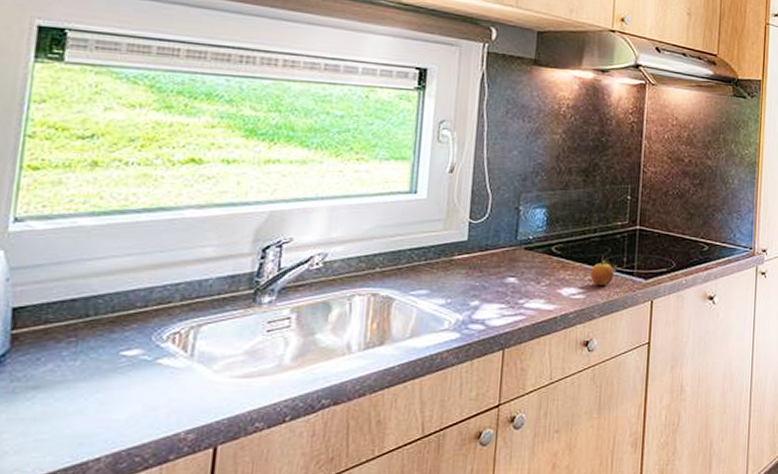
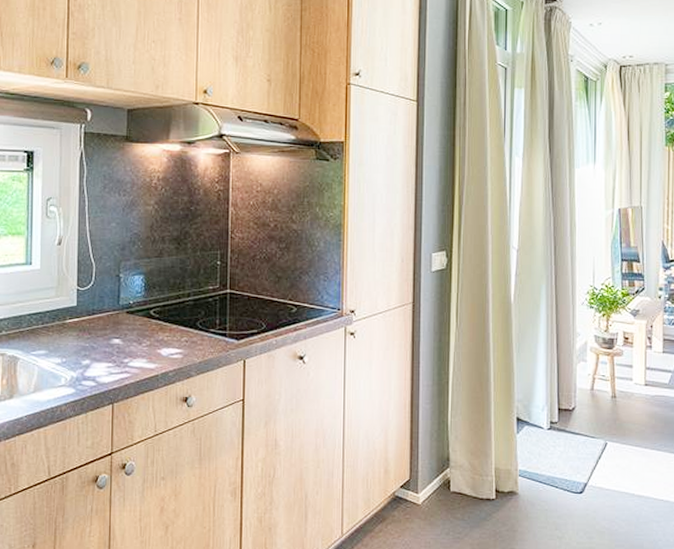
fruit: present [590,255,617,286] -> none [187,318,210,346]

